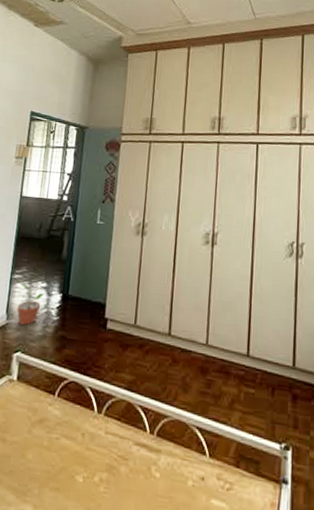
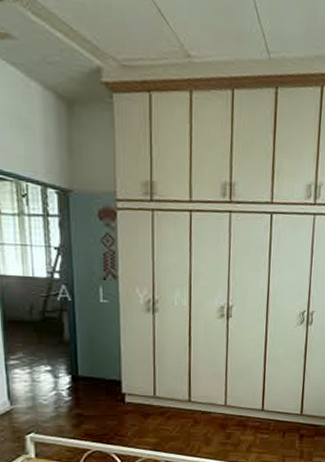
potted plant: present [17,284,45,325] -> none [20,369,51,408]

